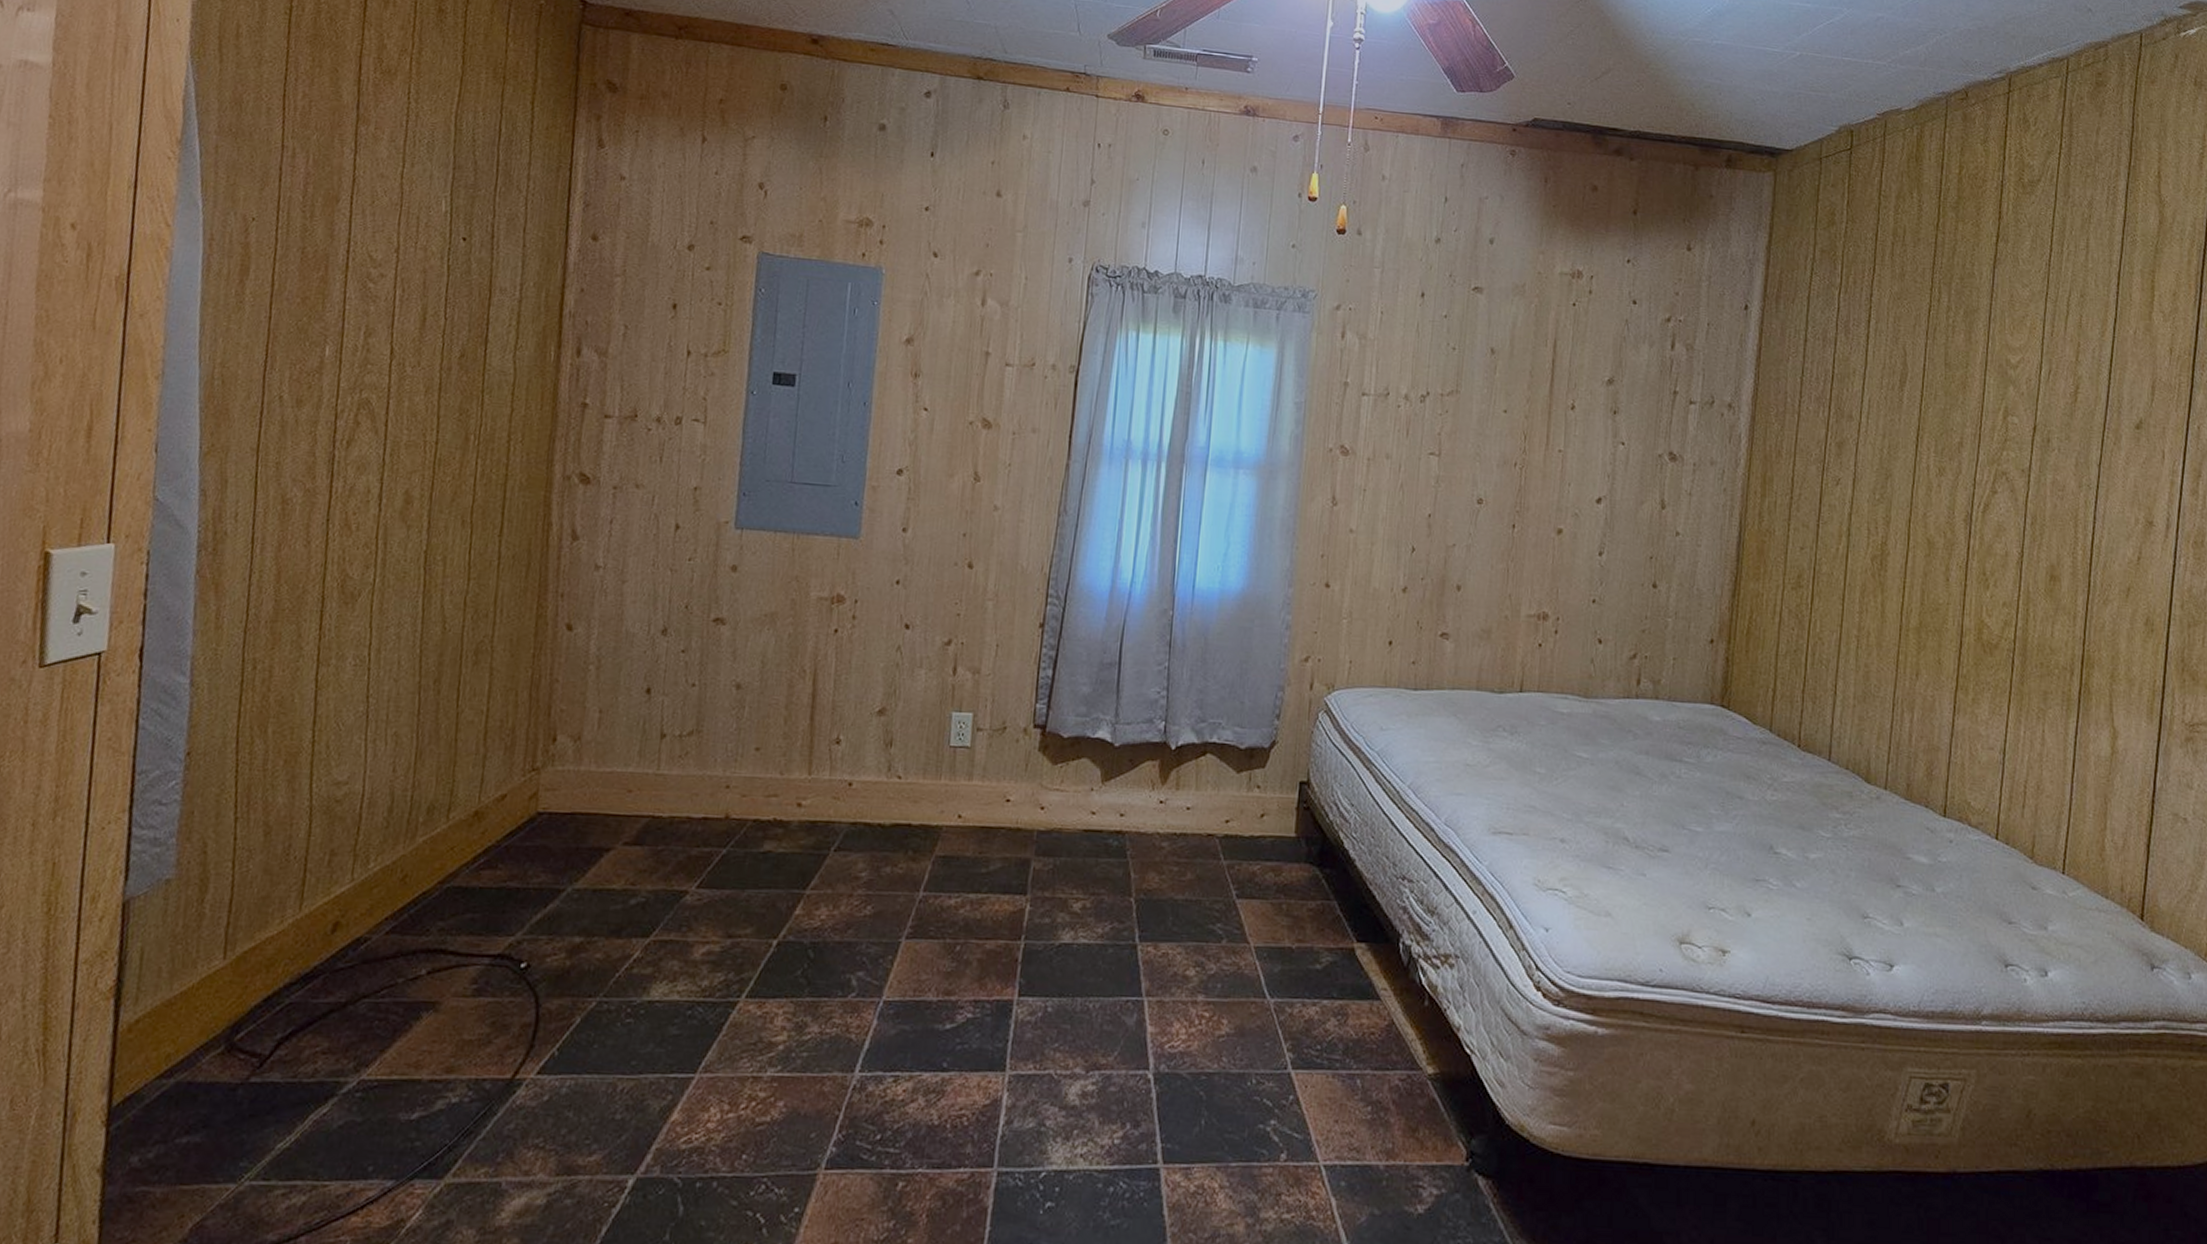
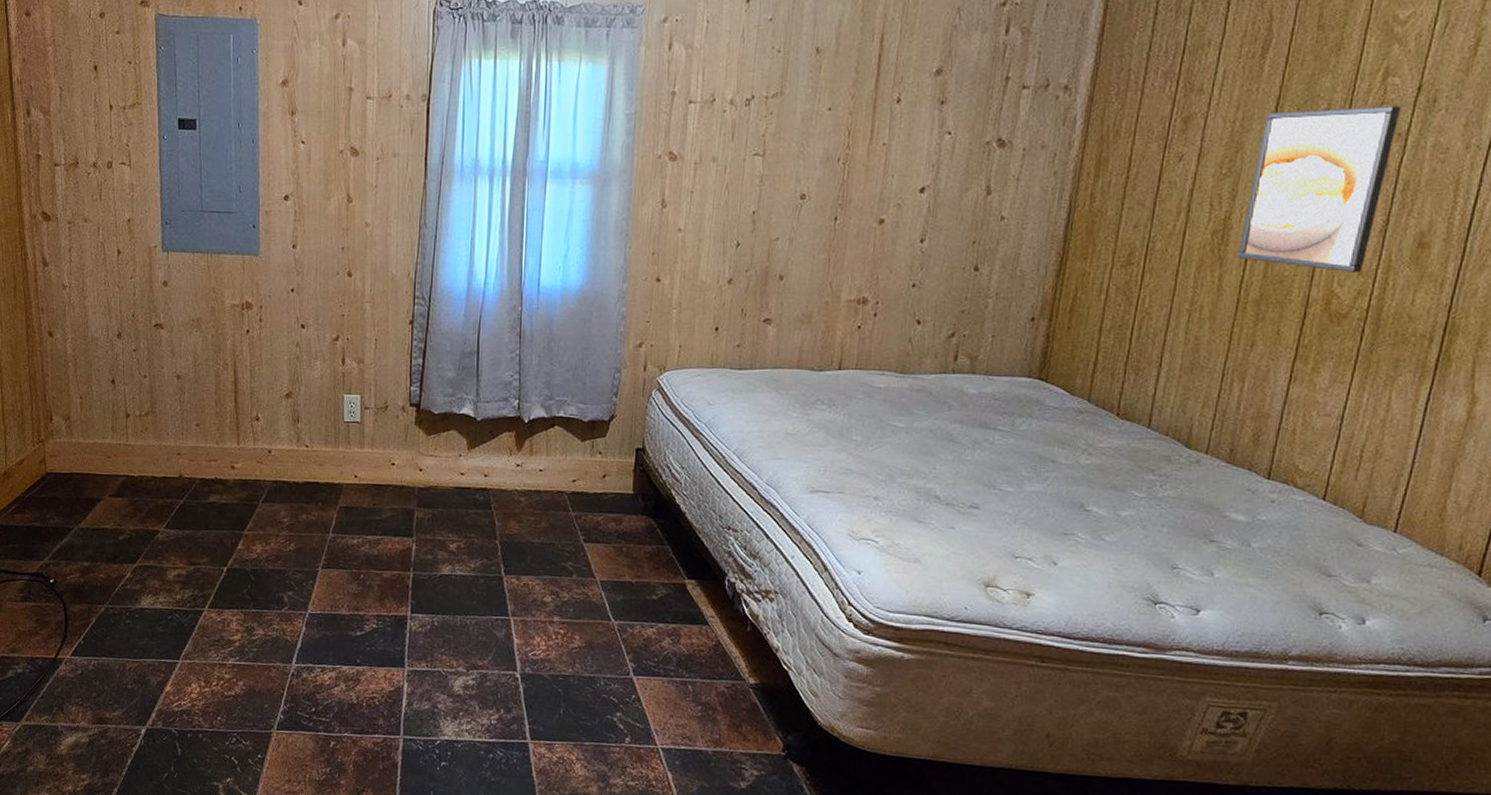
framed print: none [1896,442,2022,603] -> present [1237,106,1401,273]

